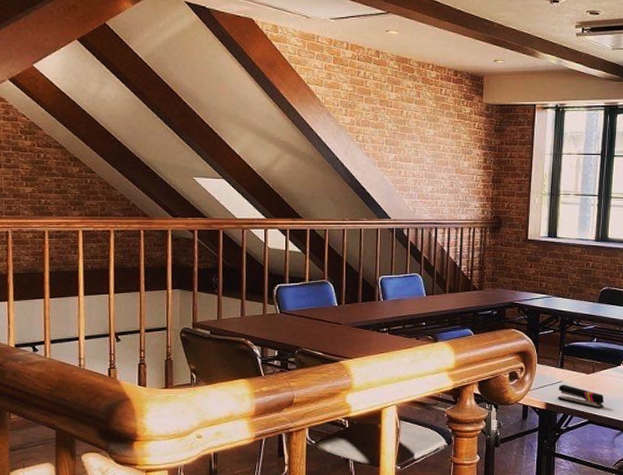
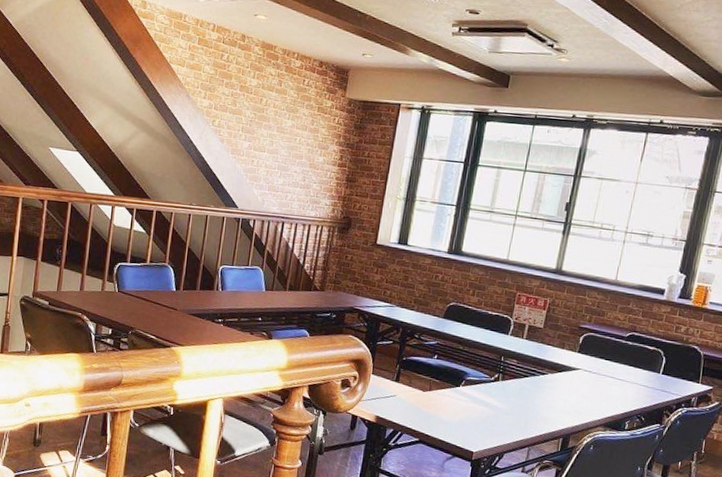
stapler: present [557,384,604,409] -> none [388,398,438,429]

